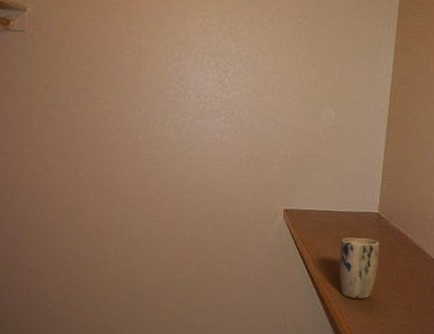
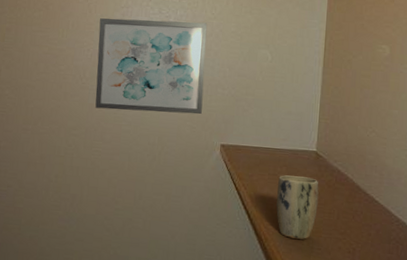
wall art: none [150,73,269,179] -> present [95,18,208,115]

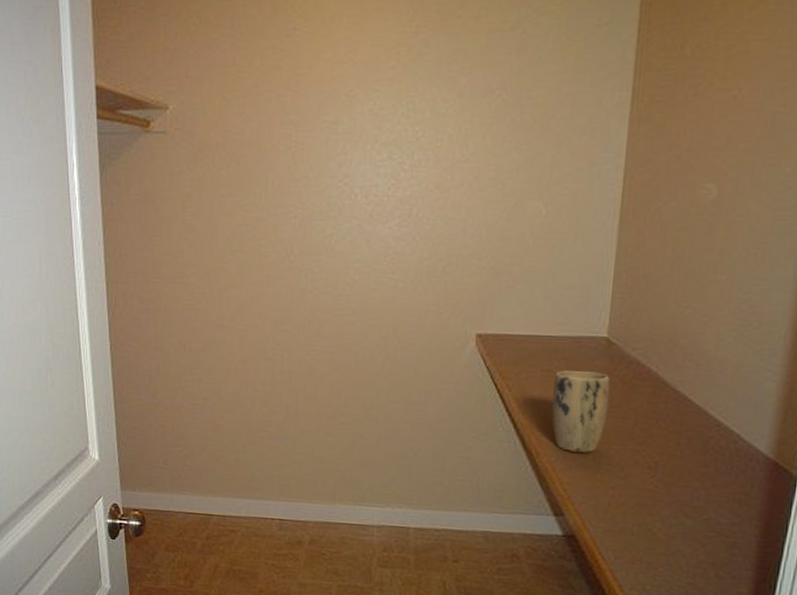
wall art: present [95,18,208,115] -> none [308,168,456,296]

